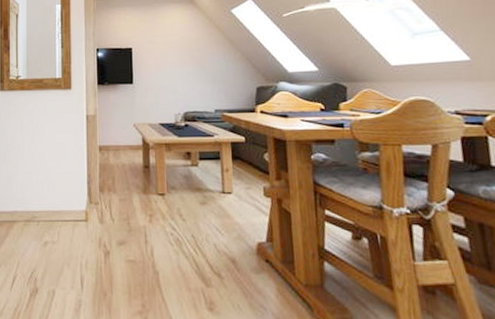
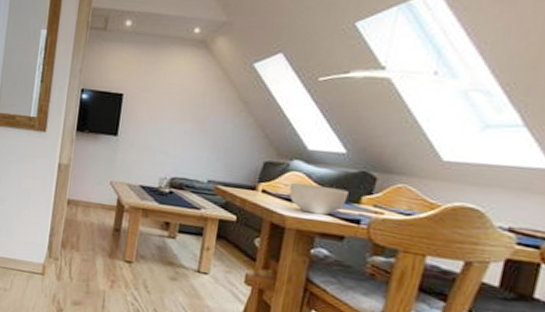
bowl: none [280,99,329,125] -> present [289,182,349,216]

